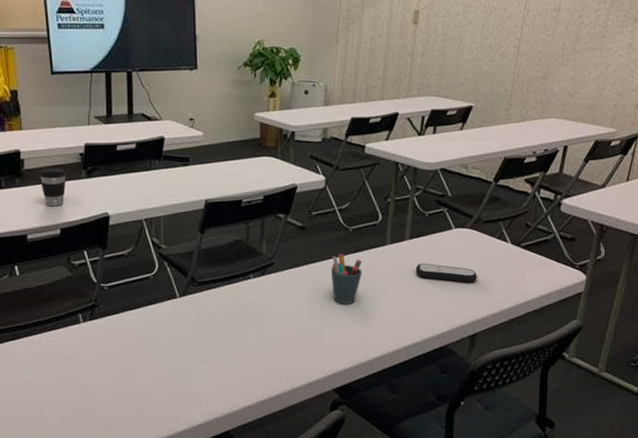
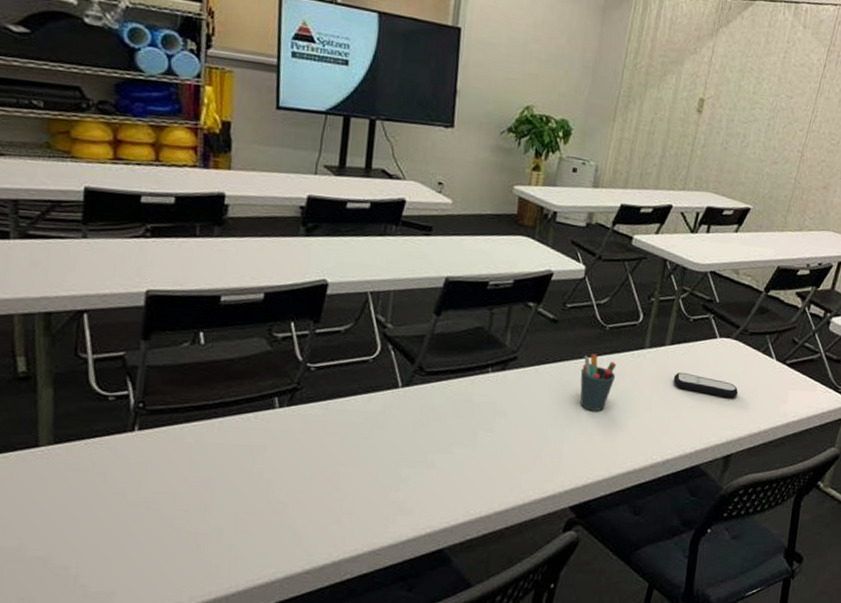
coffee cup: present [39,168,66,207] -> none [245,218,280,266]

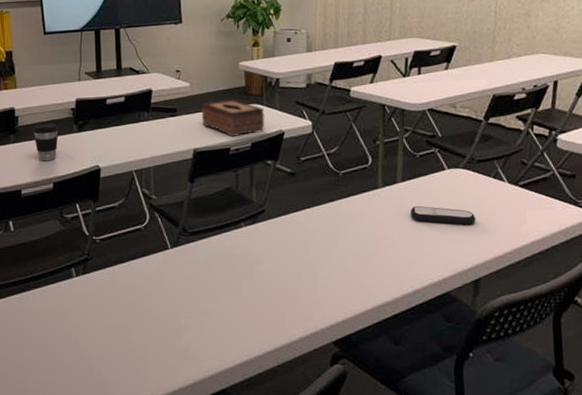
coffee cup: none [245,218,280,266] -> present [32,123,59,162]
tissue box: none [460,225,535,270] -> present [201,99,265,136]
pen holder: present [580,354,617,411] -> none [322,199,356,251]

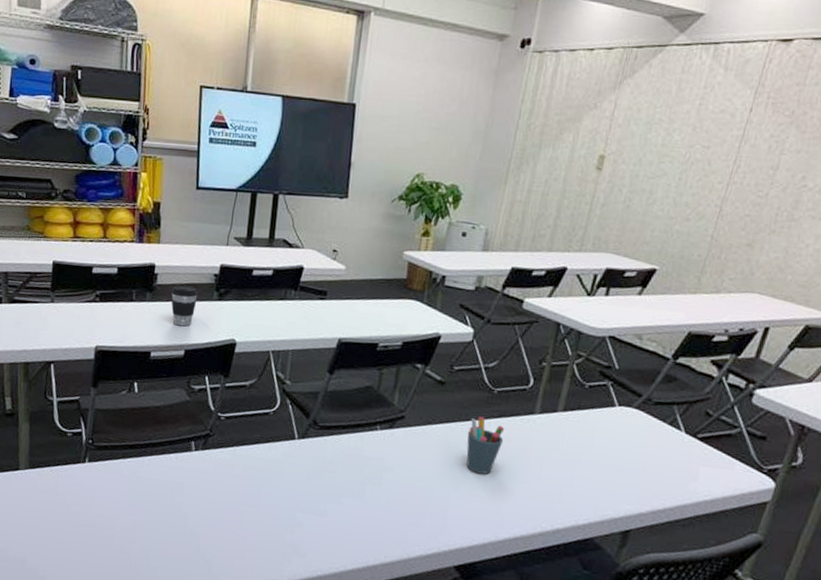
tissue box: present [201,99,265,136] -> none [352,289,423,332]
pen holder: none [322,199,356,251] -> present [466,416,505,474]
remote control: present [410,205,477,225] -> none [565,440,640,471]

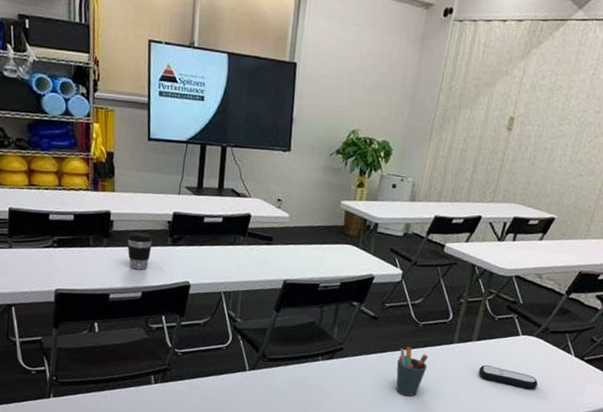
remote control: none [565,440,640,471] -> present [478,364,538,389]

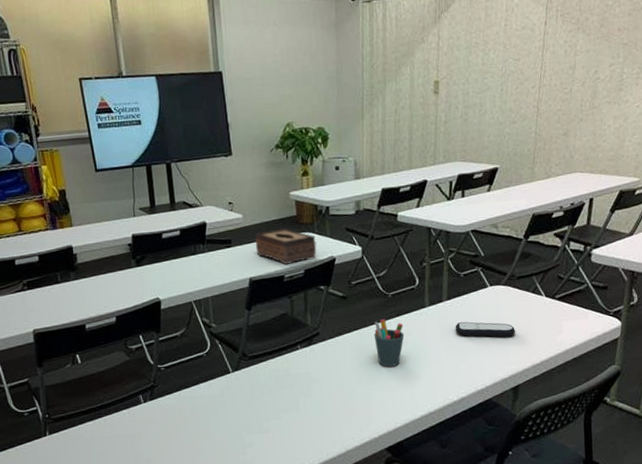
coffee cup: present [126,231,153,270] -> none [92,259,118,297]
tissue box: none [296,235,359,274] -> present [255,228,317,265]

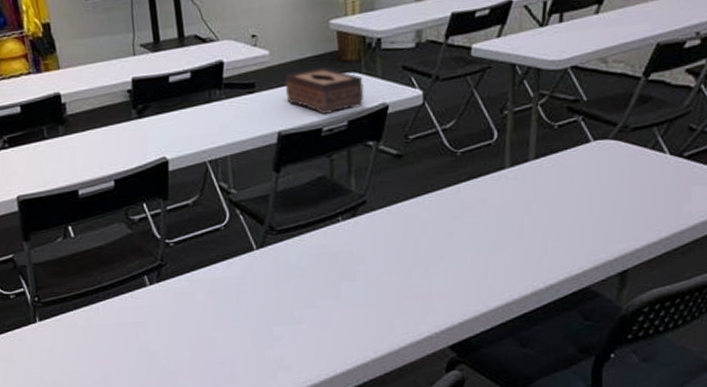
pen holder: present [373,319,405,367] -> none [436,183,477,245]
remote control: present [455,321,516,337] -> none [544,187,627,208]

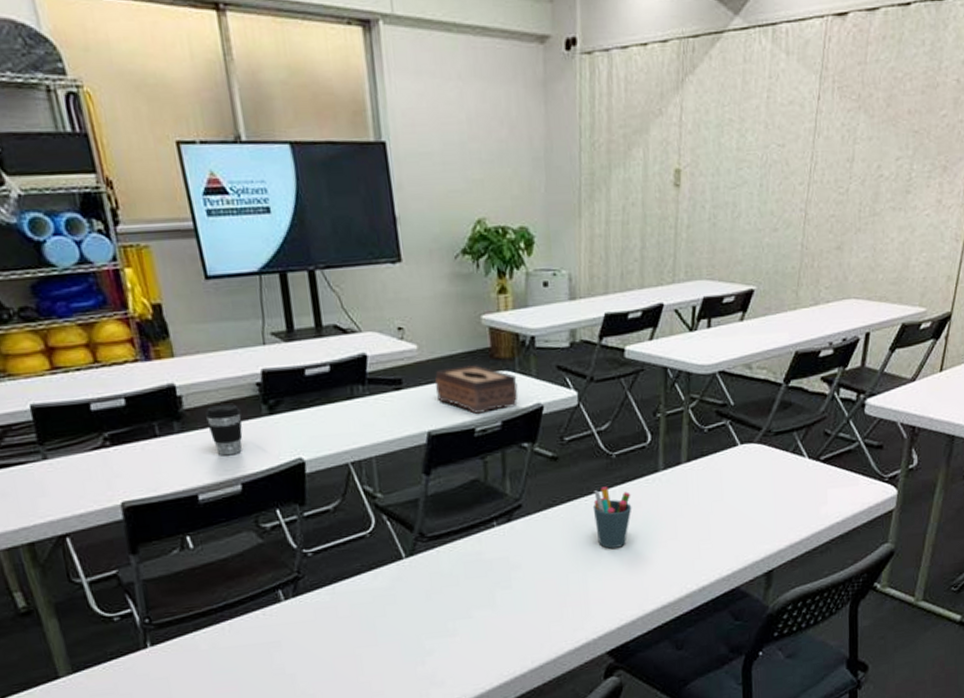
coffee cup: none [84,109,116,156] -> present [204,404,243,456]
pen holder: none [436,183,477,245] -> present [592,486,632,549]

